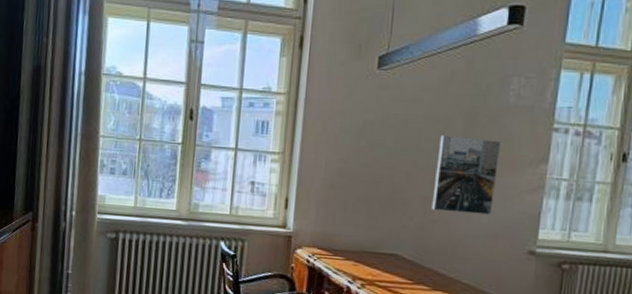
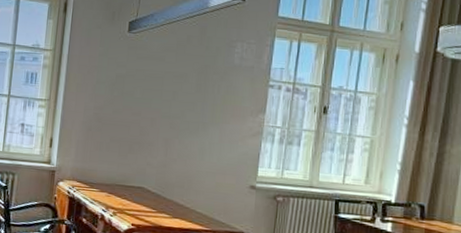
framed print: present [431,134,502,215] -> none [171,88,228,155]

